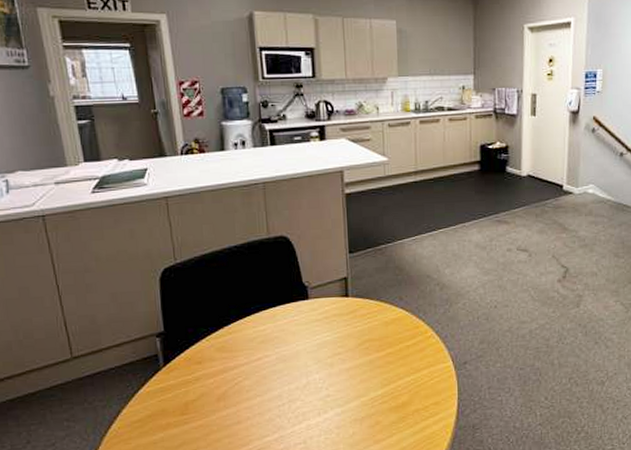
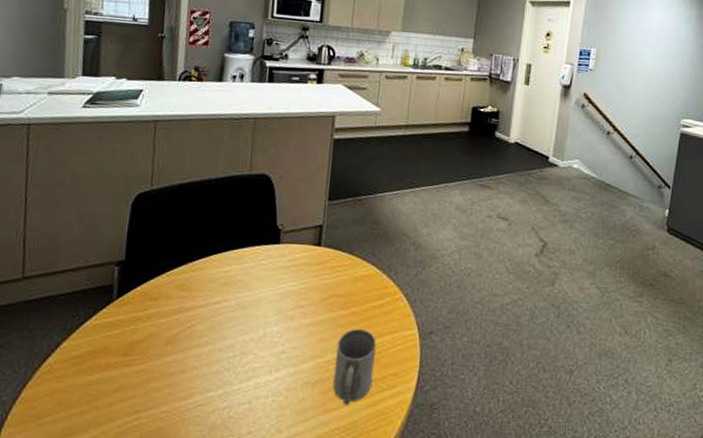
mug: none [378,366,416,435] -> present [333,328,377,405]

